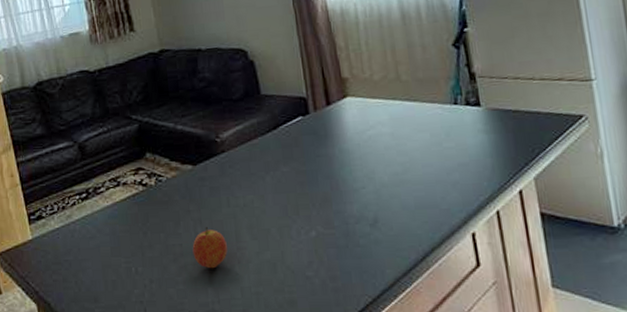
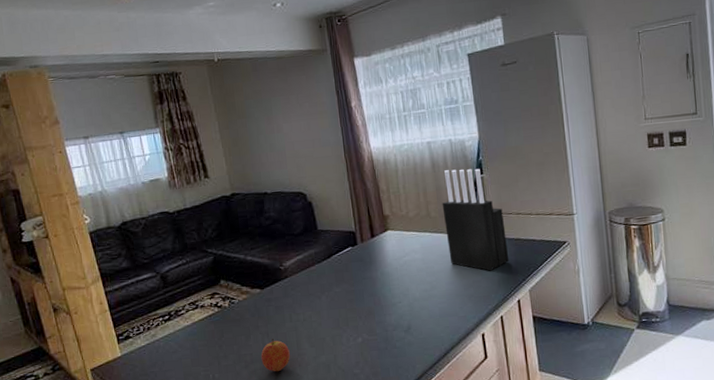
knife block: none [415,20,506,152] -> present [442,168,510,271]

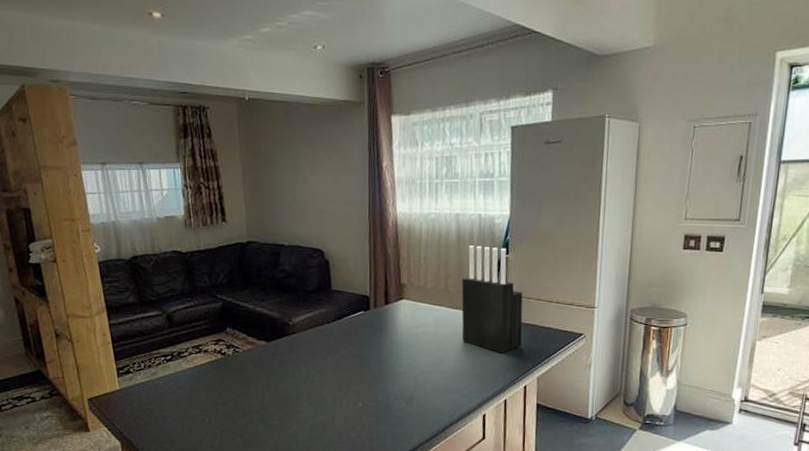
fruit: present [261,339,290,372] -> none [259,392,288,425]

